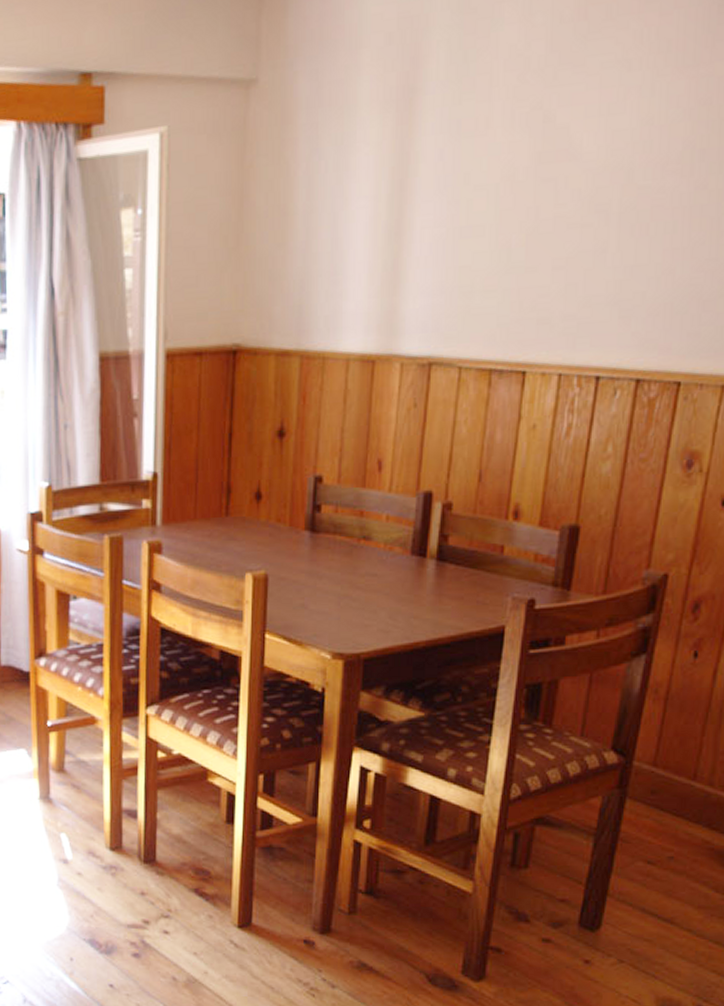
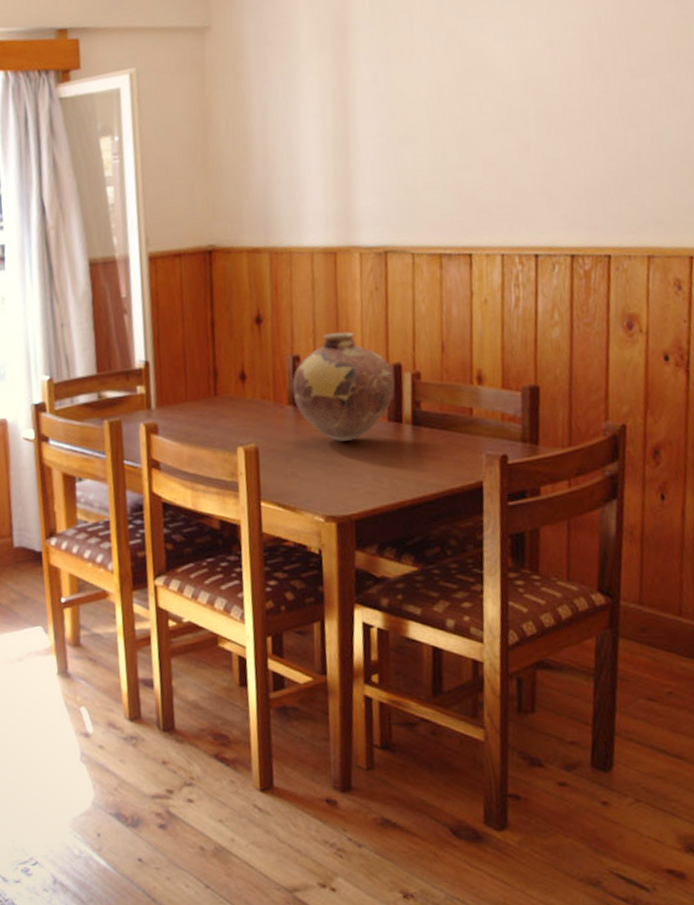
vase: none [311,452,423,574] -> present [292,332,395,442]

